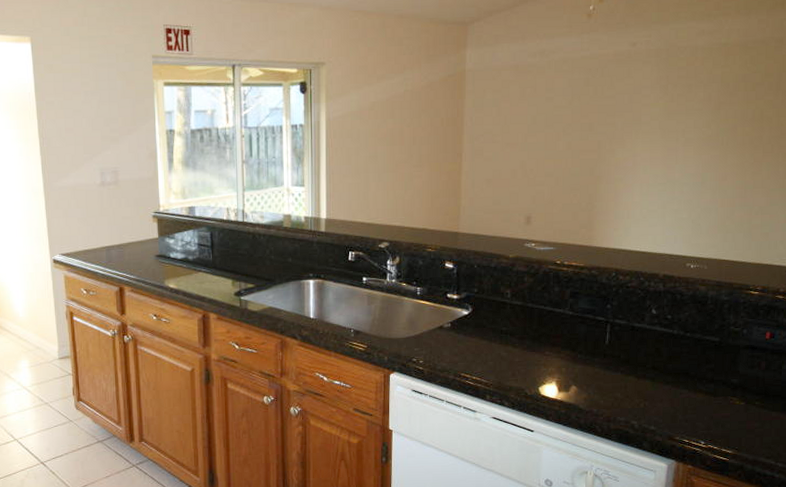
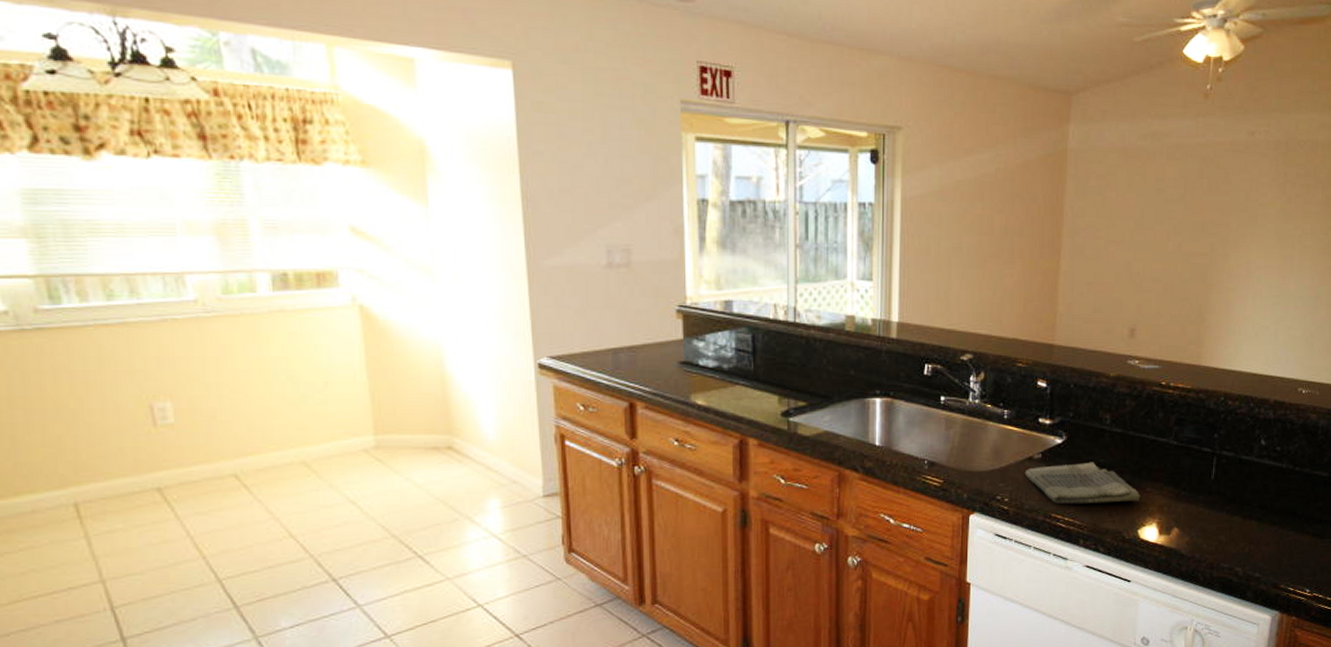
dish towel: none [436,330,540,366] -> present [1024,462,1141,504]

